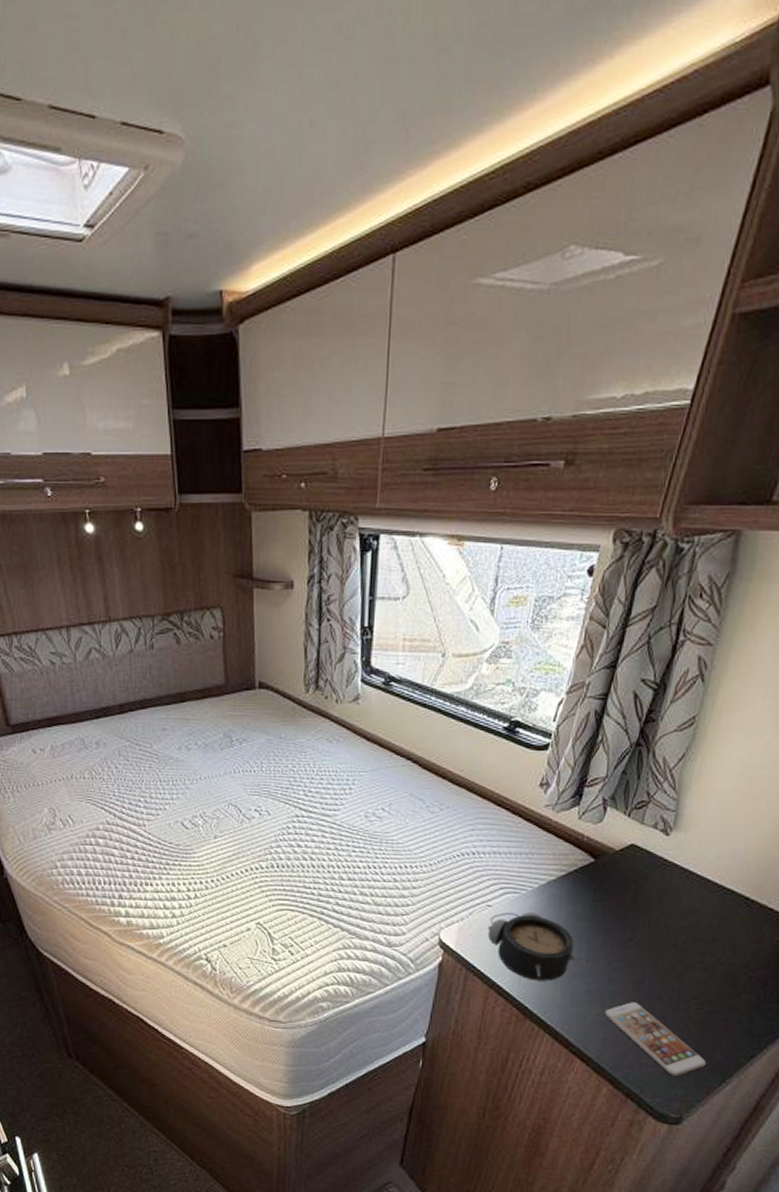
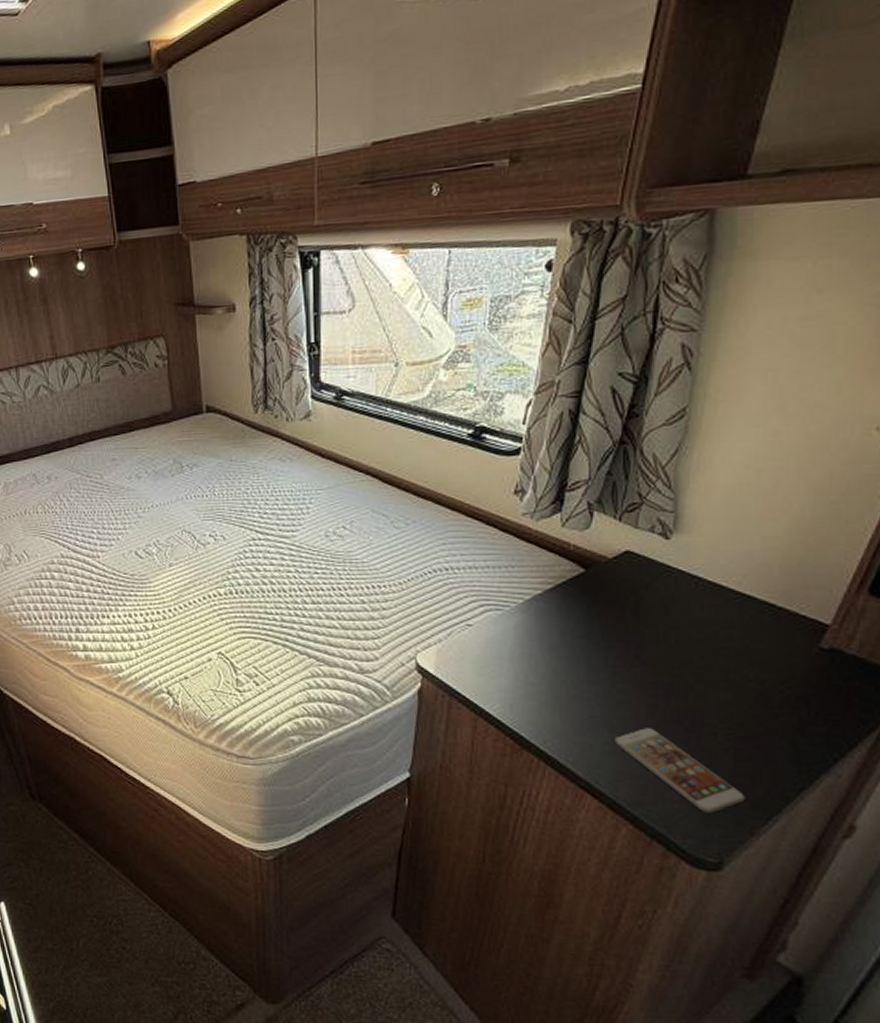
alarm clock: present [487,911,587,981] -> none [470,629,587,707]

